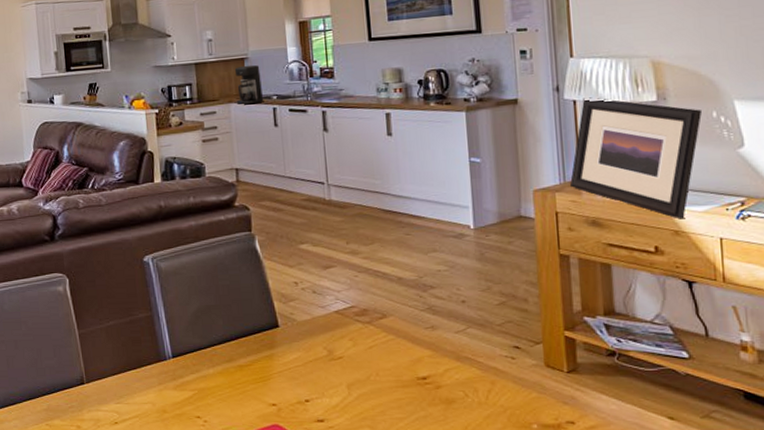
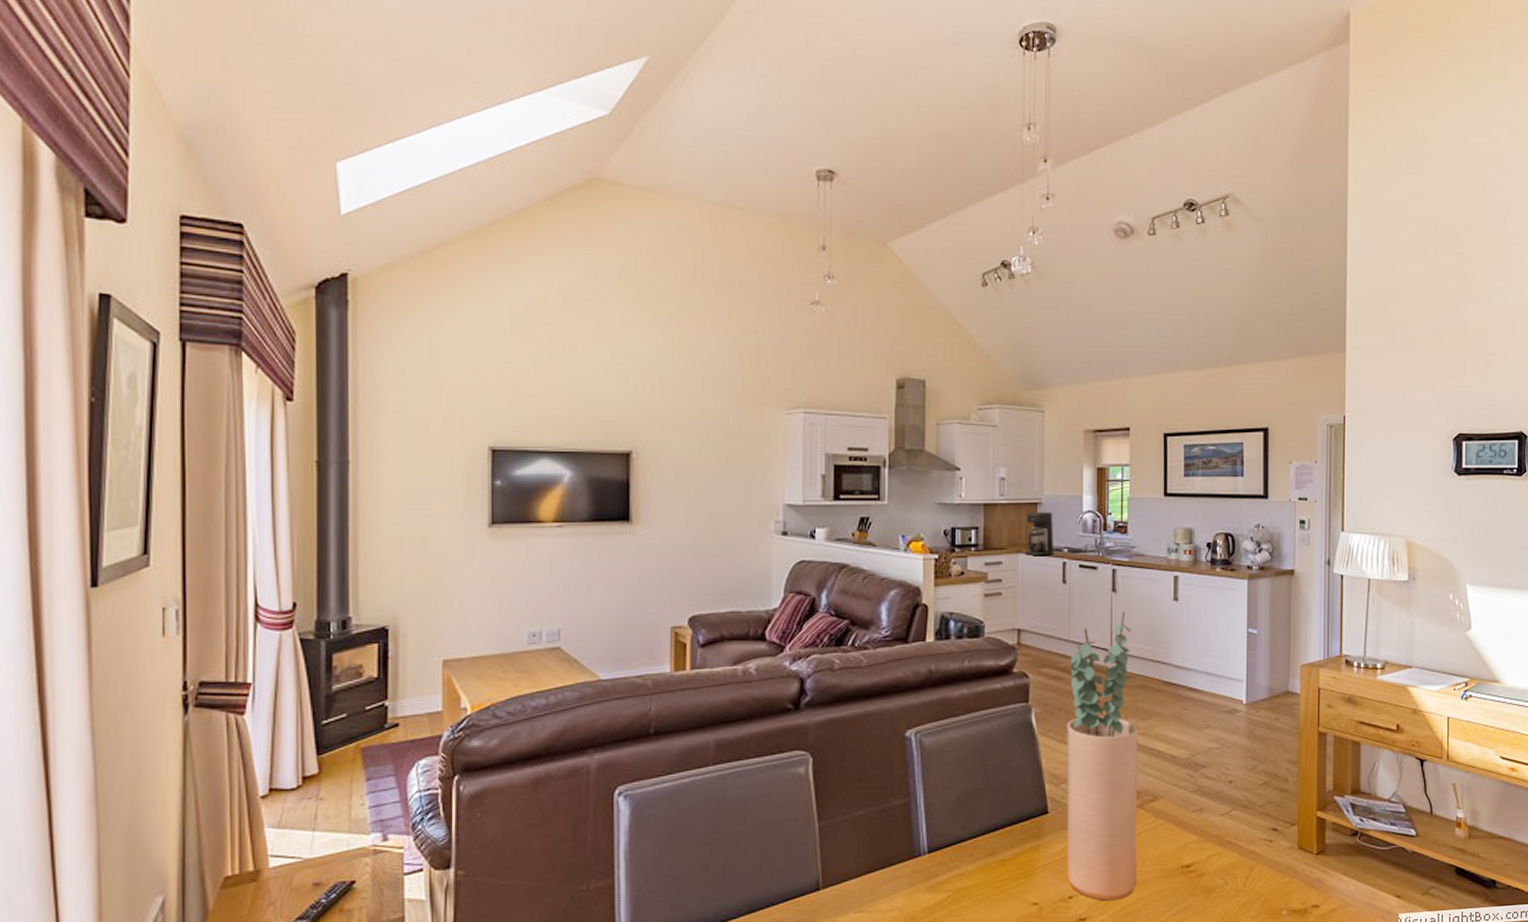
vase: none [287,148,372,406] -> present [1067,612,1137,901]
picture frame: present [570,97,703,219] -> none [1333,573,1443,698]

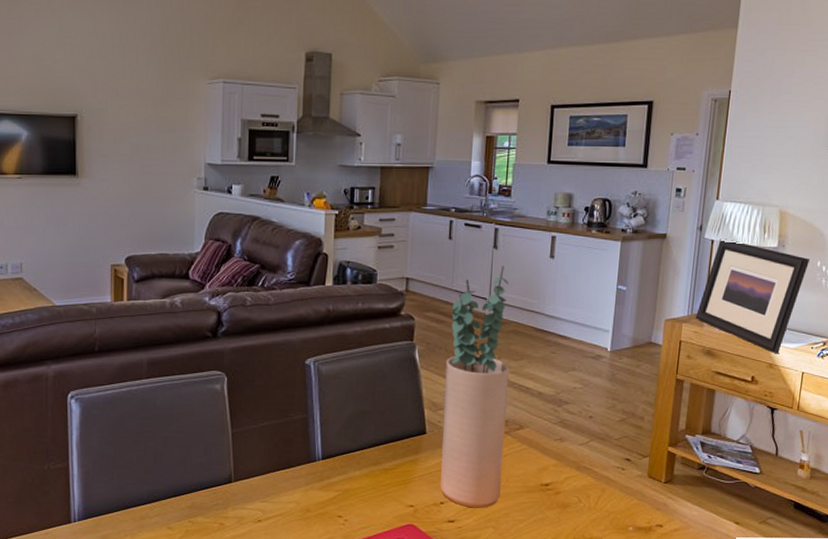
coffee maker: present [1024,511,1055,557] -> none [415,174,443,215]
picture frame: none [1333,573,1443,698] -> present [696,238,811,354]

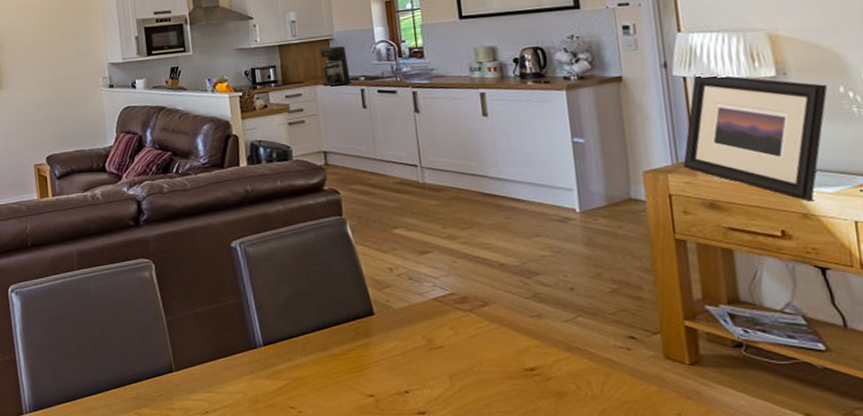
coffee maker: none [415,174,443,215] -> present [319,45,351,87]
vase: present [439,266,509,508] -> none [379,130,476,398]

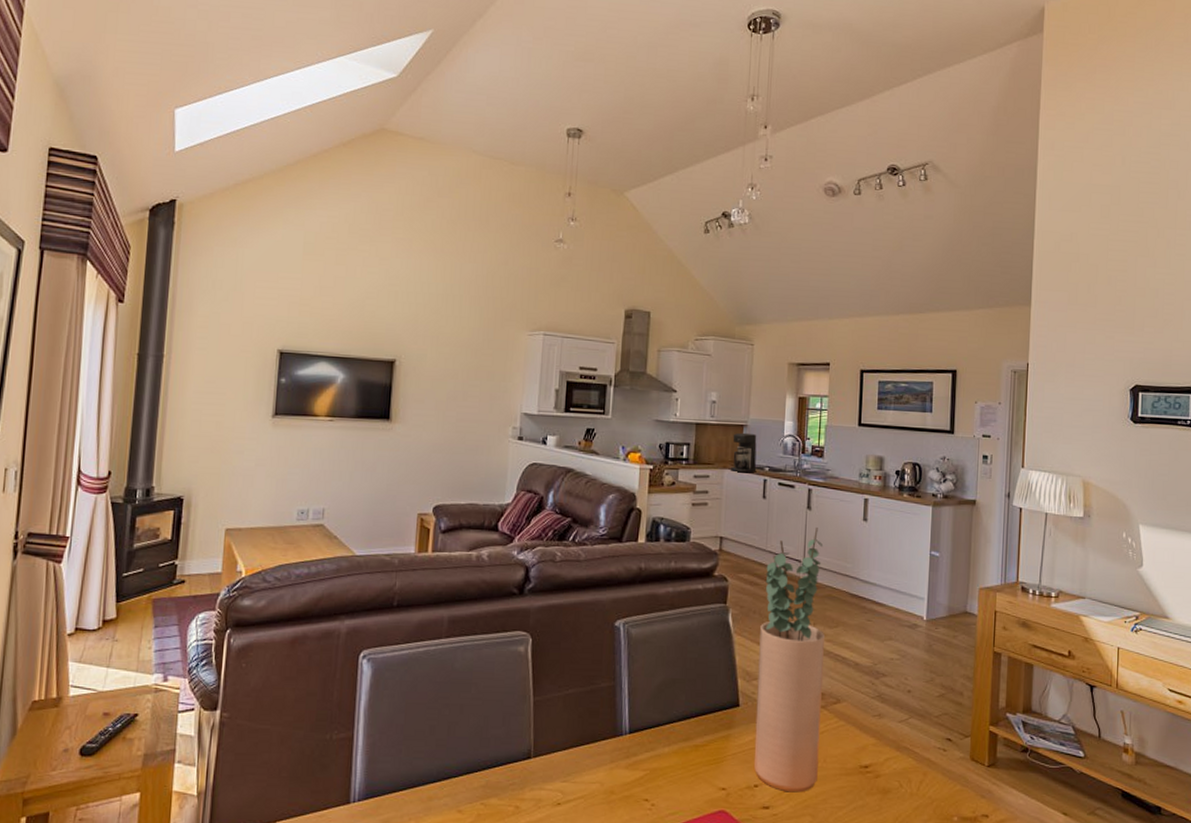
vase: none [379,130,476,398] -> present [753,528,824,793]
picture frame: present [683,73,828,201] -> none [1009,506,1116,628]

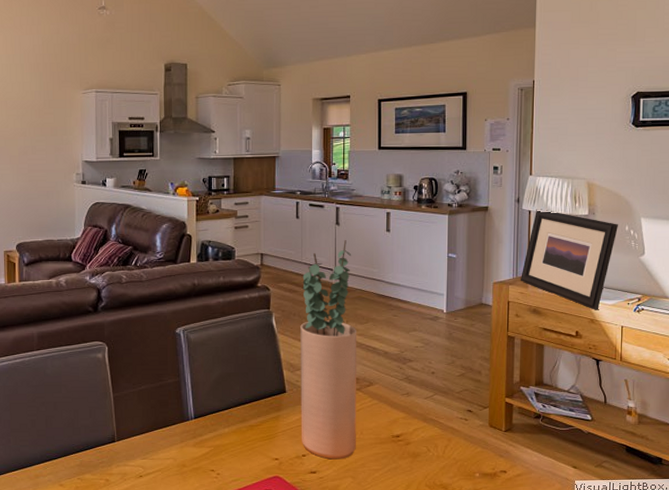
coffee maker: present [730,432,757,473] -> none [266,163,290,198]
picture frame: none [1009,506,1116,628] -> present [521,209,619,310]

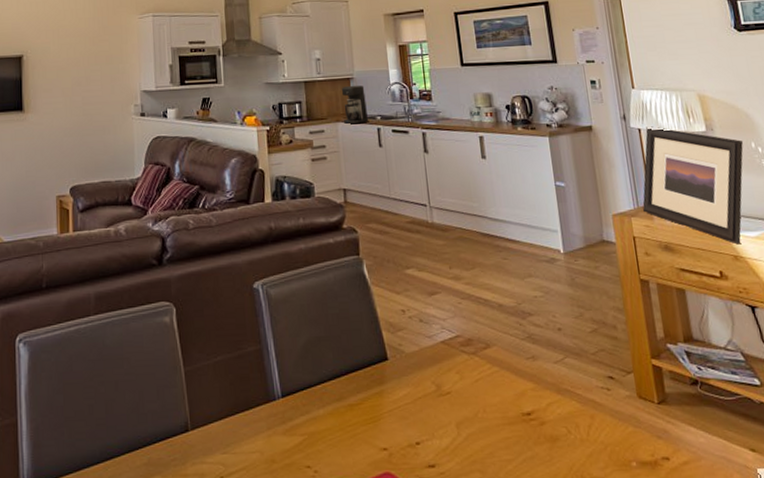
coffee maker: none [266,163,290,198] -> present [341,85,369,125]
vase: present [300,240,356,460] -> none [393,170,480,448]

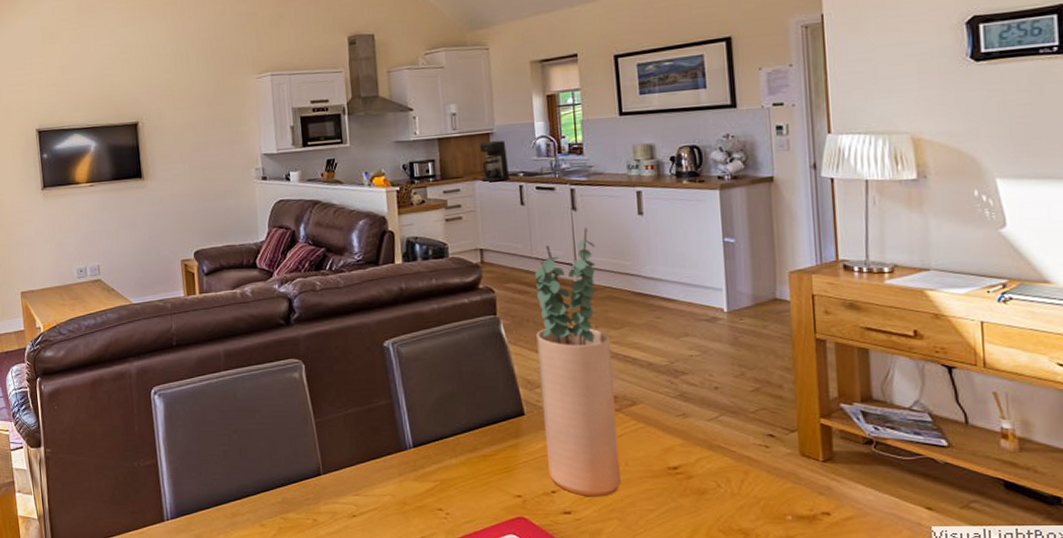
vase: none [393,170,480,448] -> present [534,228,621,497]
picture frame: present [642,126,744,245] -> none [827,175,964,302]

